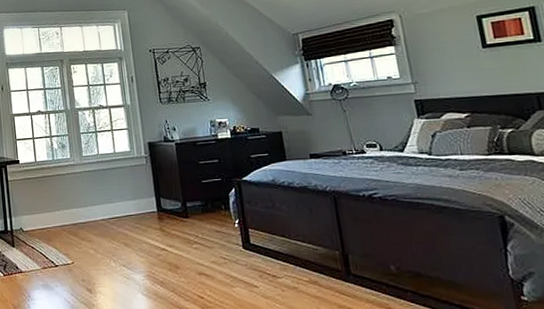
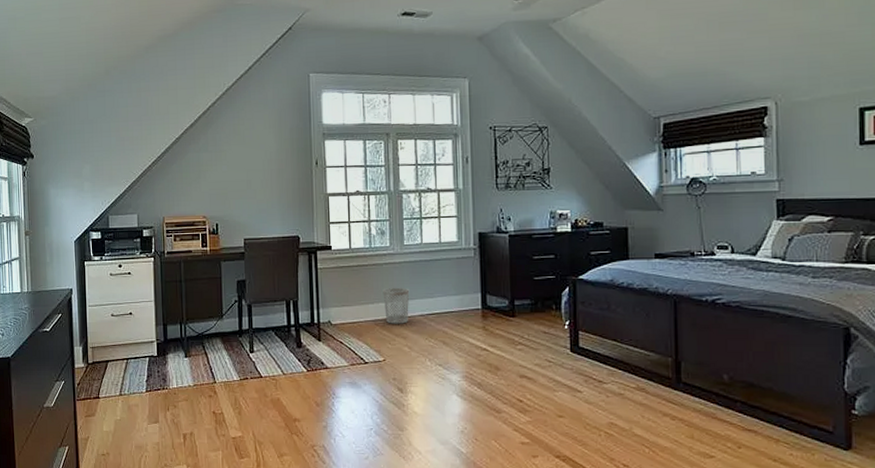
wastebasket: none [67,195,92,229] -> present [383,288,410,324]

